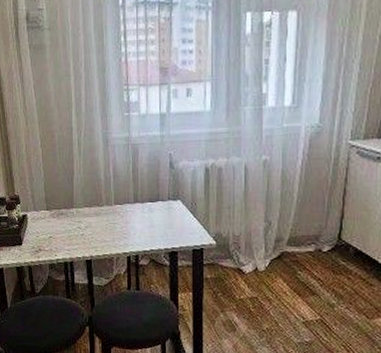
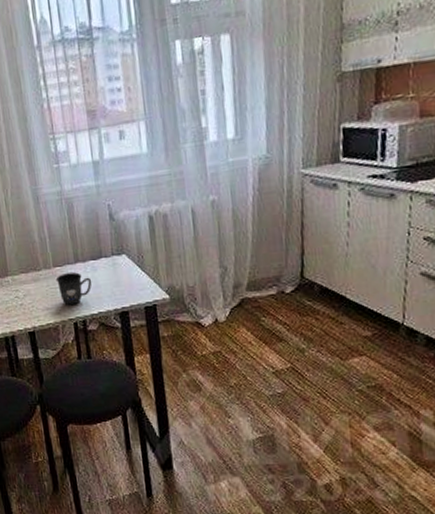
mug: none [115,211,148,241] -> present [55,272,92,306]

